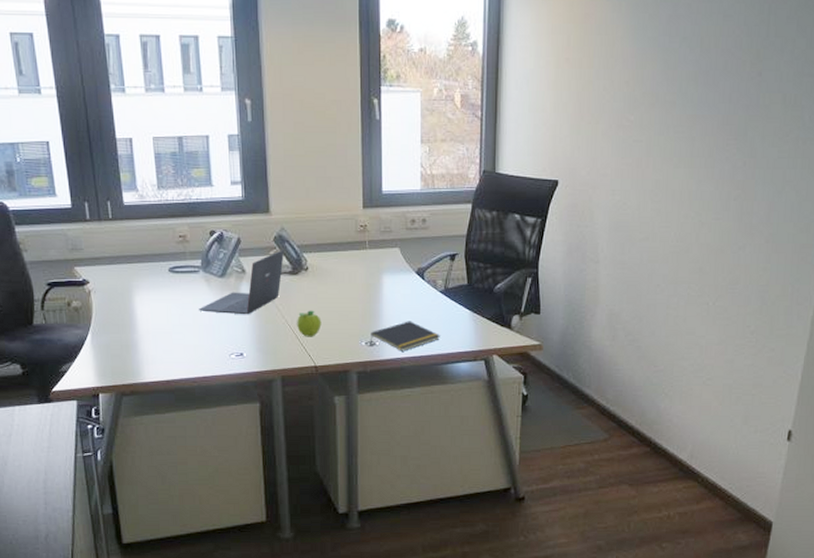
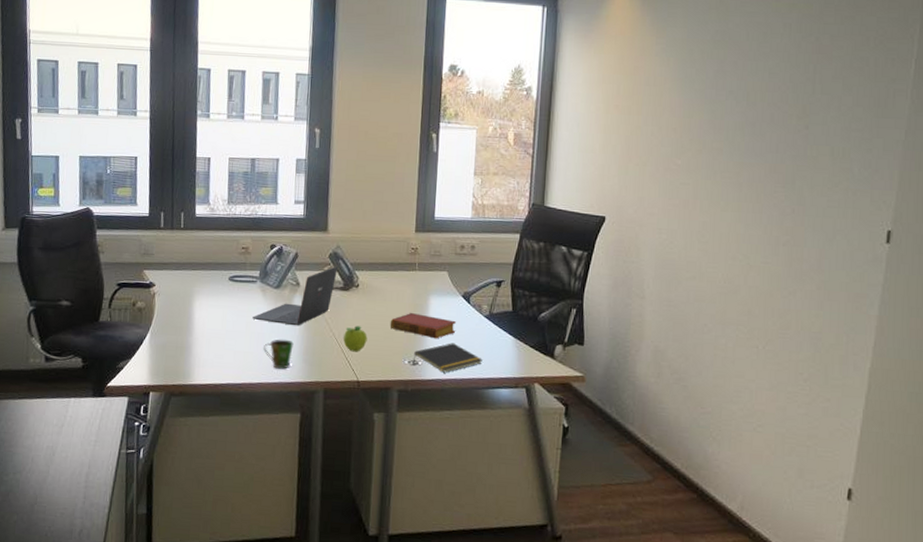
cup: none [214,329,245,360] -> present [263,339,294,369]
book: none [343,293,412,318] -> present [390,313,457,339]

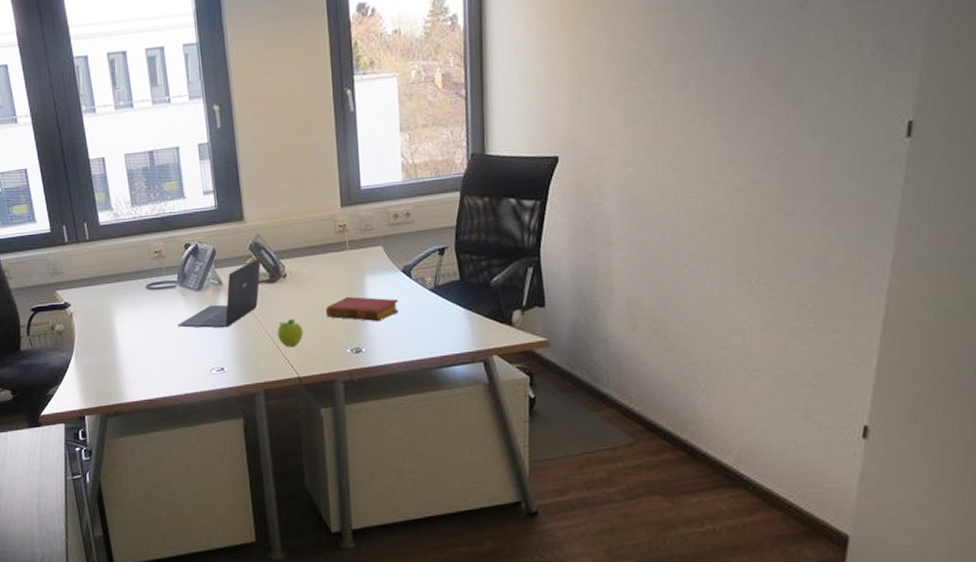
cup: present [263,339,294,369] -> none [194,343,226,376]
notepad: present [412,343,483,373] -> none [355,323,432,357]

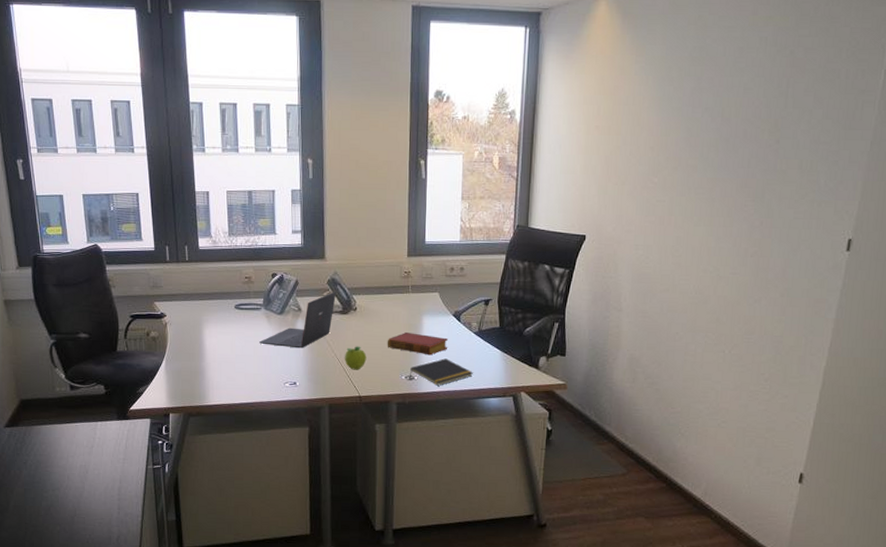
notepad: none [355,323,432,357] -> present [409,358,473,386]

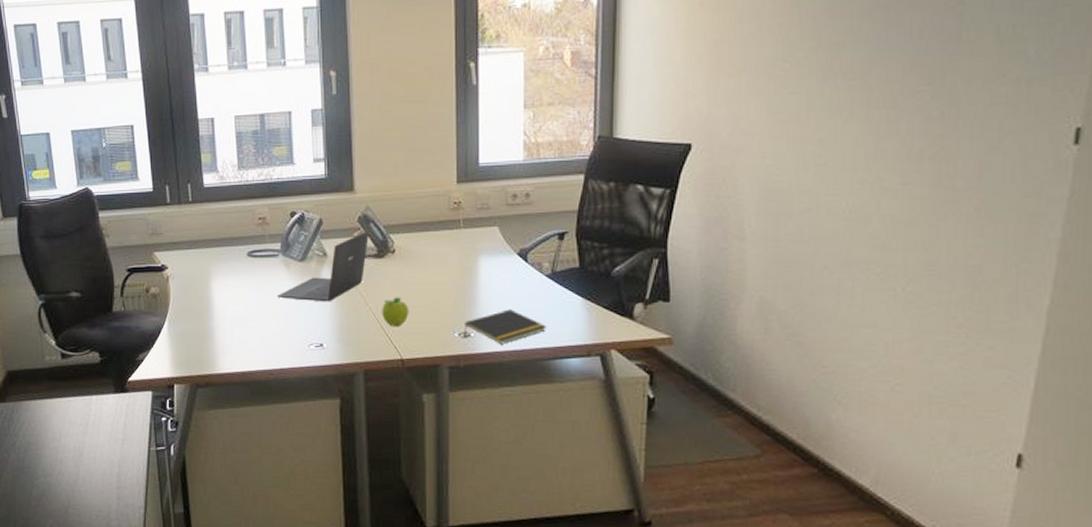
book: present [387,332,449,356] -> none [434,278,513,306]

